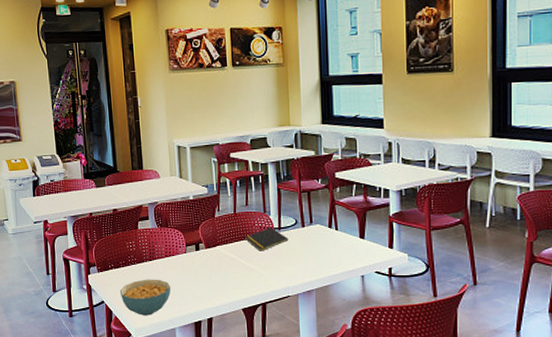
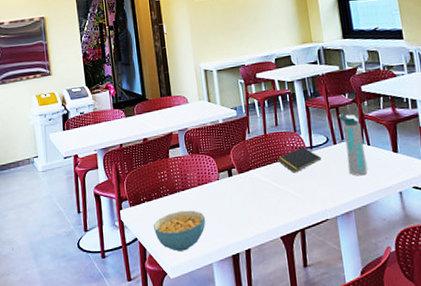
water bottle: none [309,198,334,258] -> present [338,113,368,176]

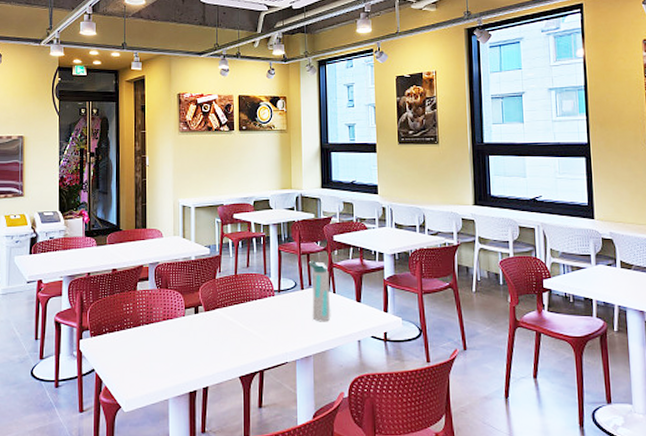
cereal bowl: present [153,210,206,252] -> none [112,344,167,385]
notepad: present [277,147,322,173] -> none [245,290,288,315]

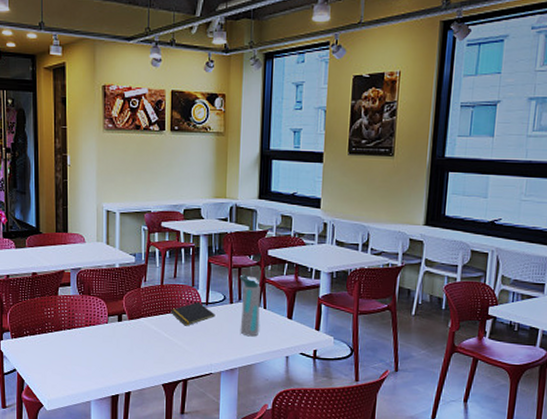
notepad: none [245,290,288,315] -> present [170,302,215,326]

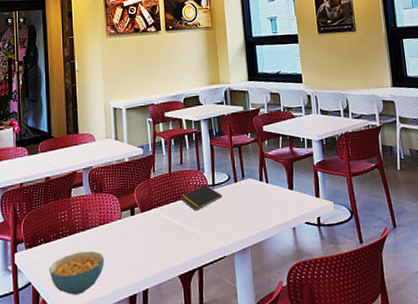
cereal bowl: none [33,348,89,387] -> present [48,251,105,295]
water bottle: present [239,274,261,337] -> none [240,152,266,213]

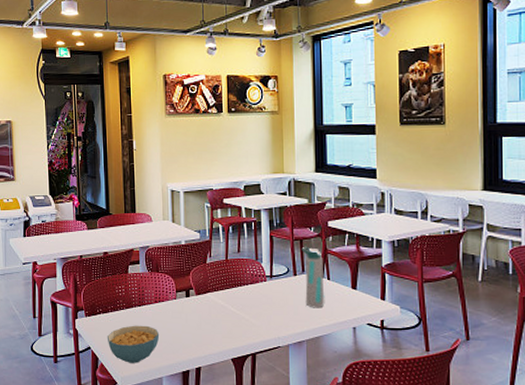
notepad: present [180,185,223,211] -> none [236,275,280,300]
water bottle: none [240,152,266,213] -> present [301,246,325,308]

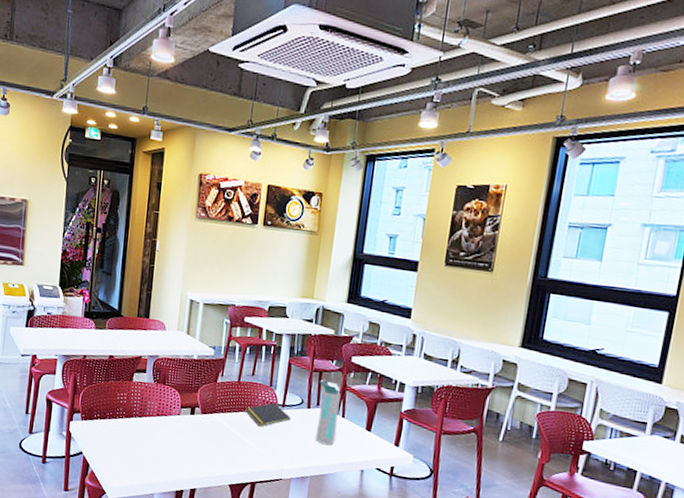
cereal bowl: present [106,325,160,363] -> none [101,436,157,476]
notepad: none [236,275,280,300] -> present [245,403,291,427]

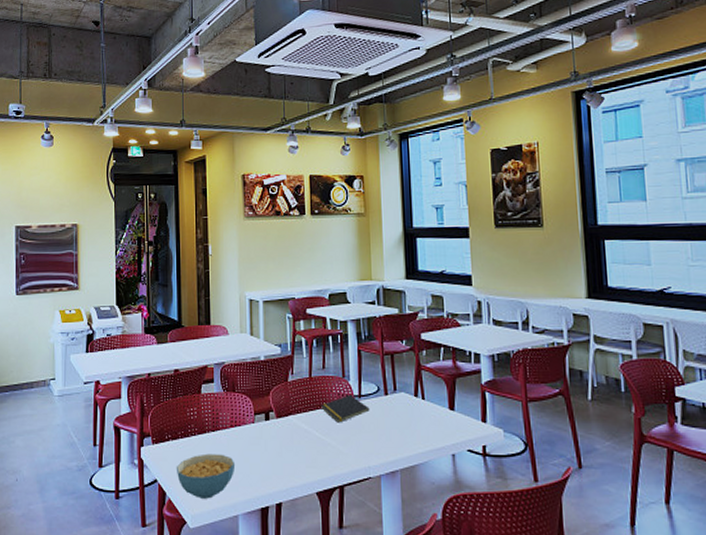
cereal bowl: none [101,436,157,476] -> present [176,453,236,499]
water bottle: present [315,379,341,445] -> none [393,361,420,433]

